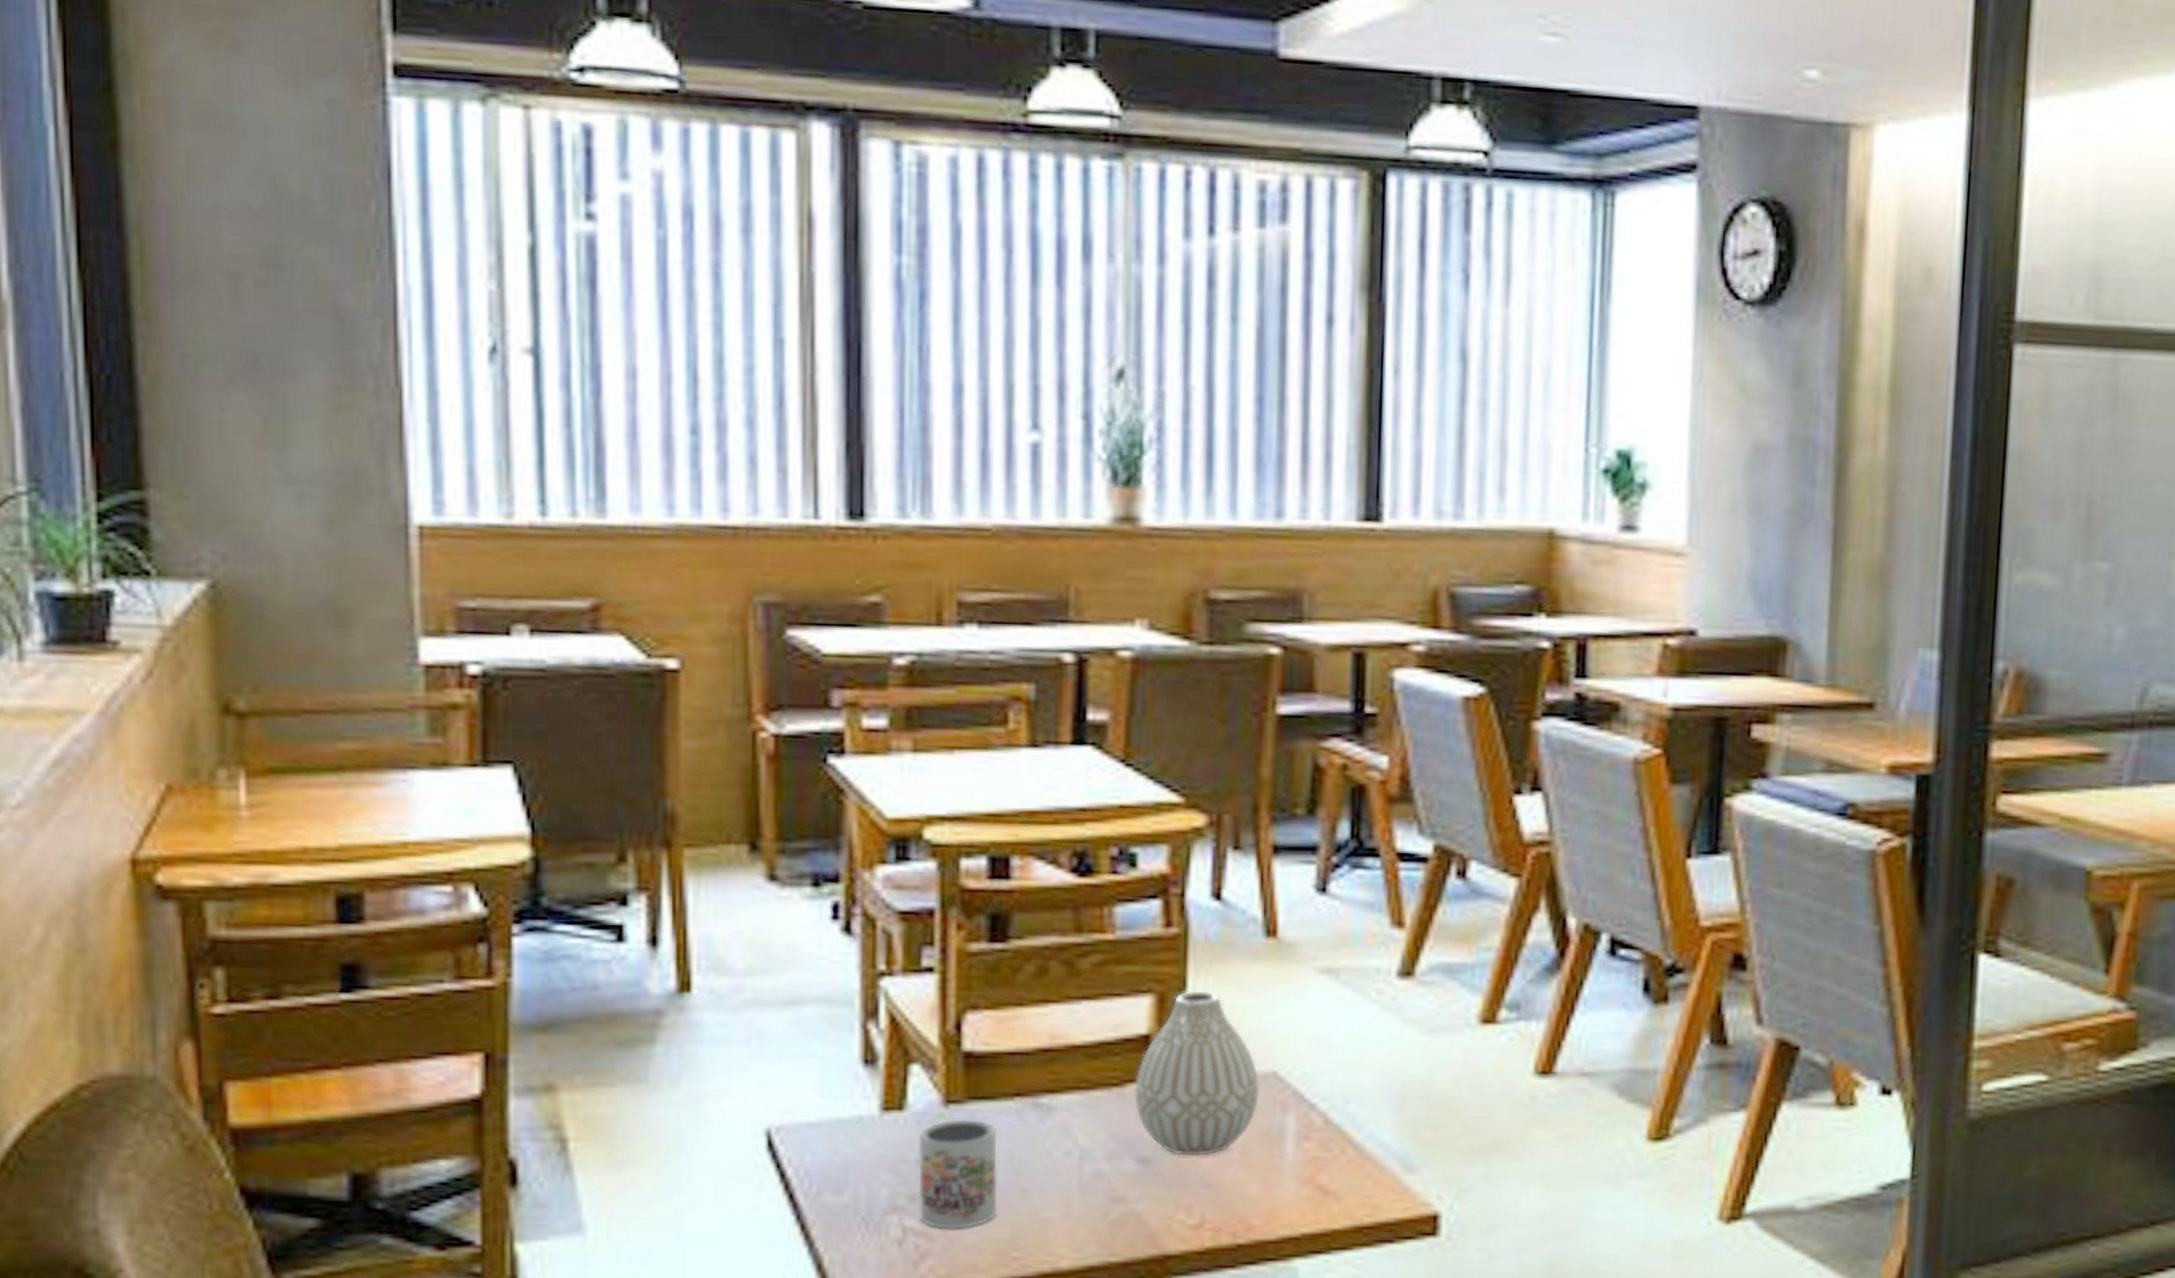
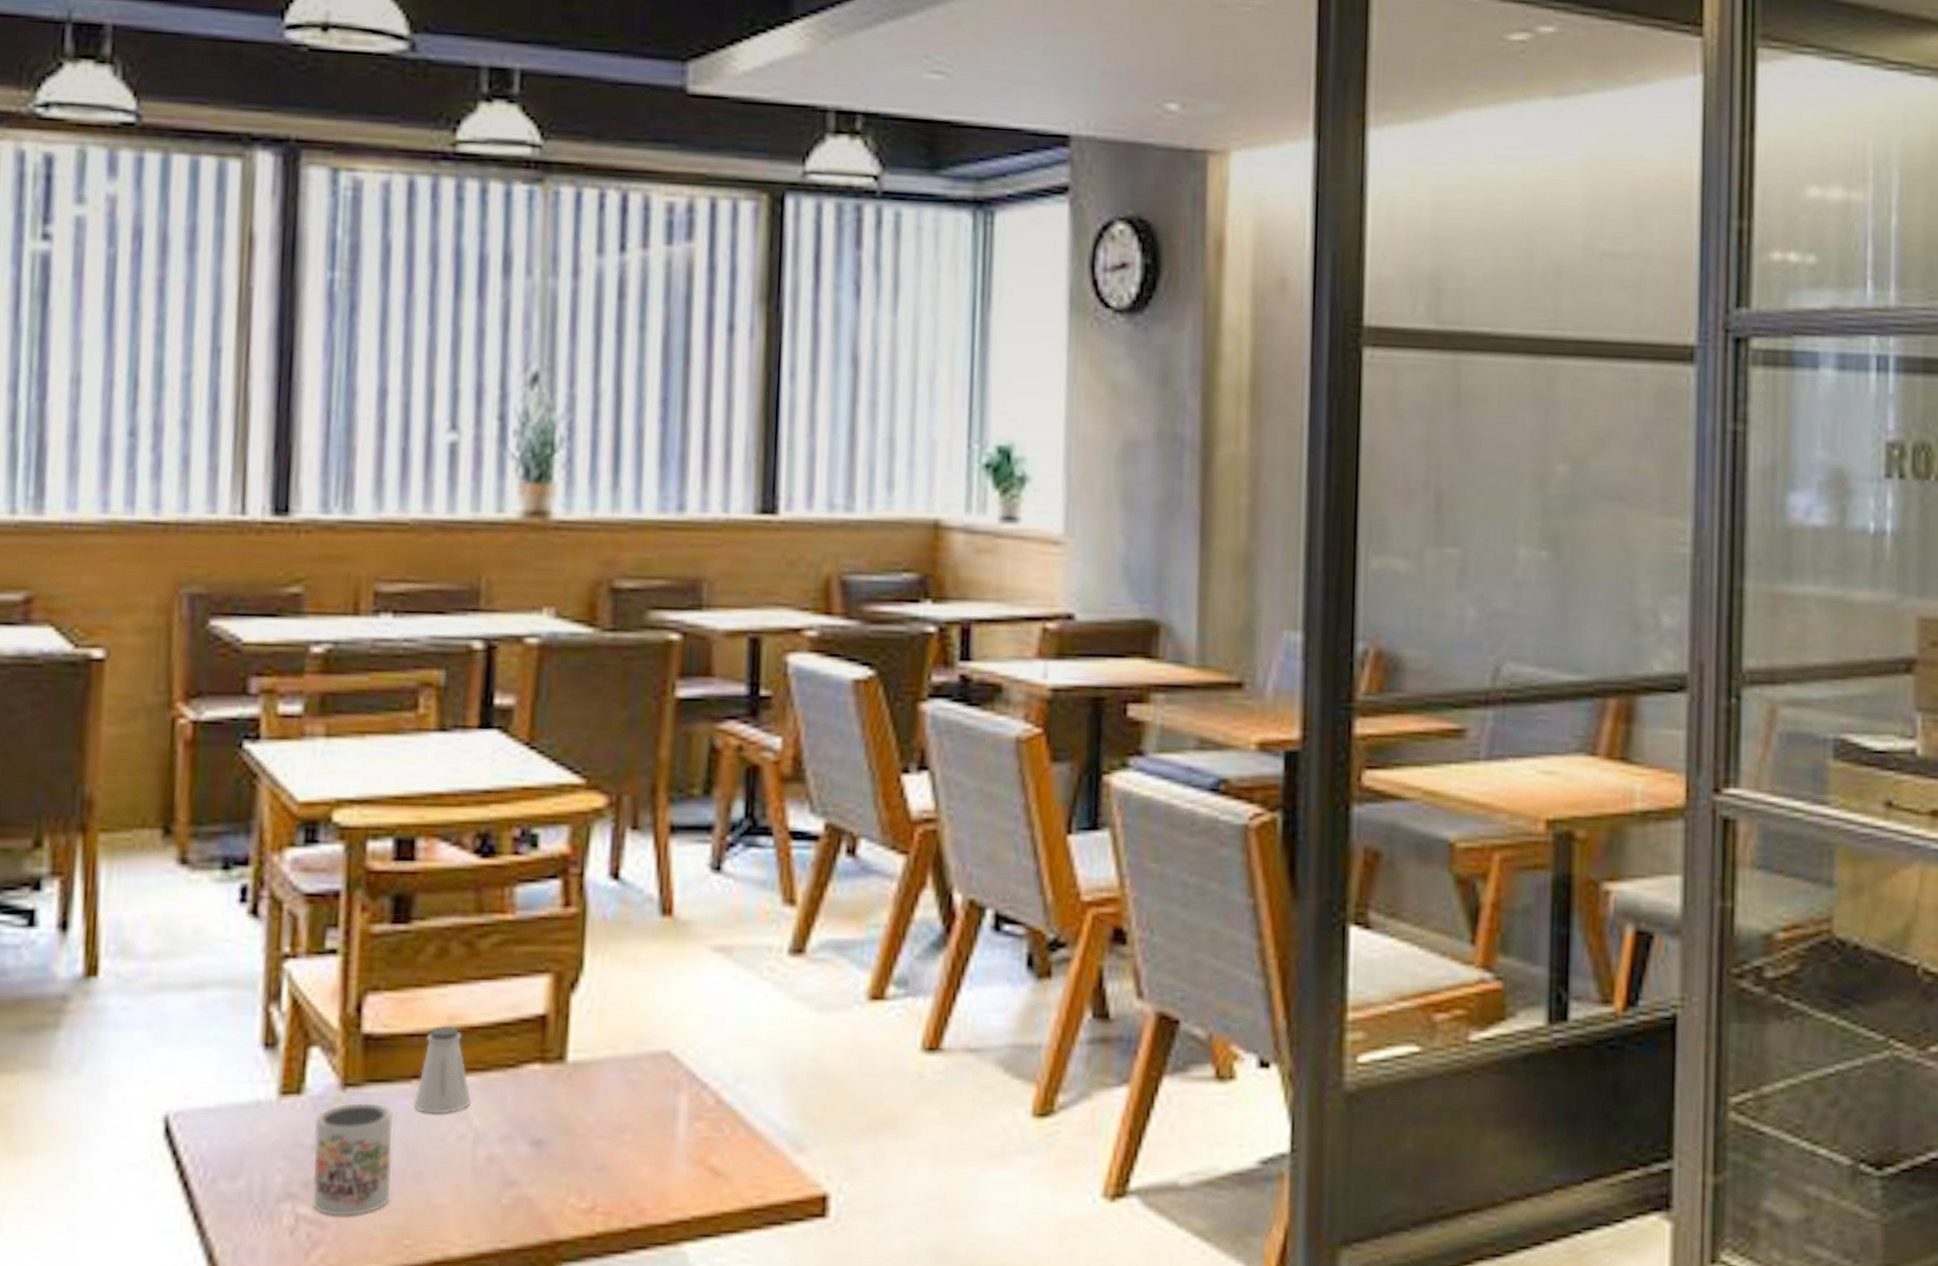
saltshaker: none [1018,1044,1075,1130] -> present [414,1025,471,1113]
vase: present [1133,991,1261,1156] -> none [529,970,654,1137]

